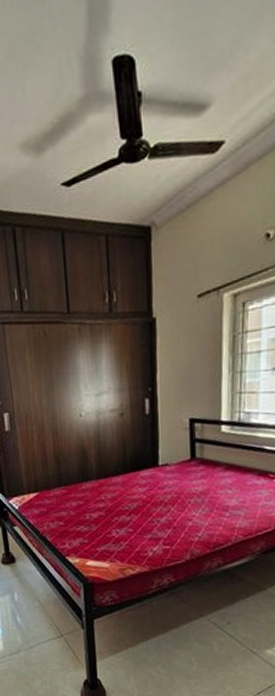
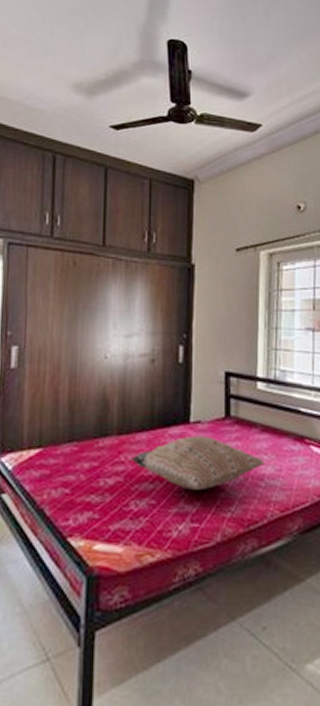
cushion: none [109,475,230,520] -> present [130,435,266,490]

